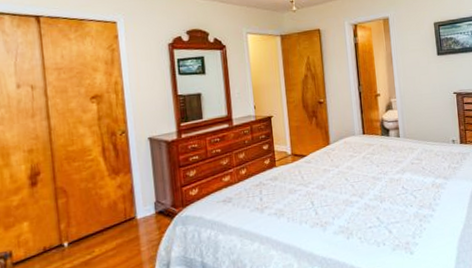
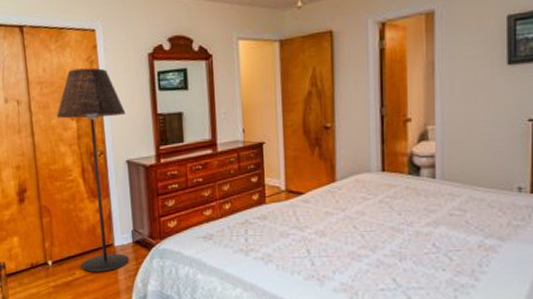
floor lamp: none [75,55,152,248] -> present [56,67,129,272]

